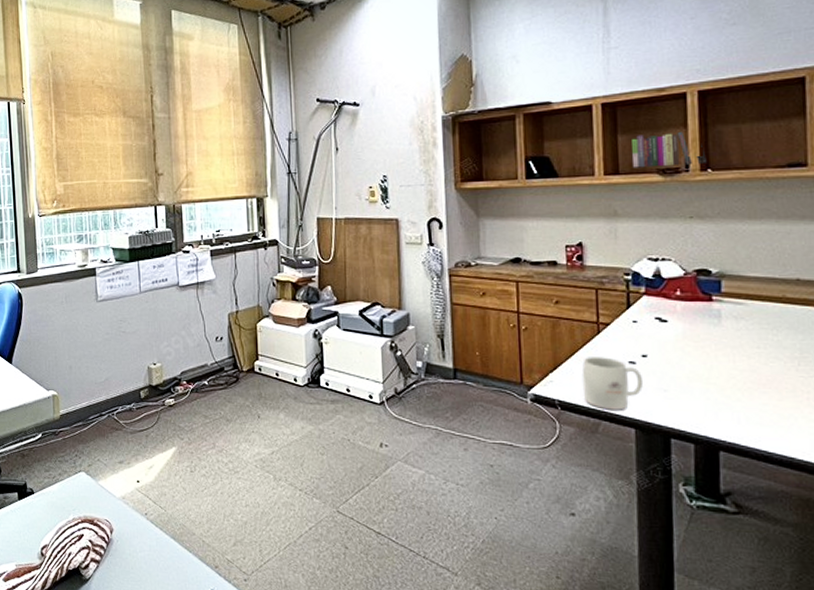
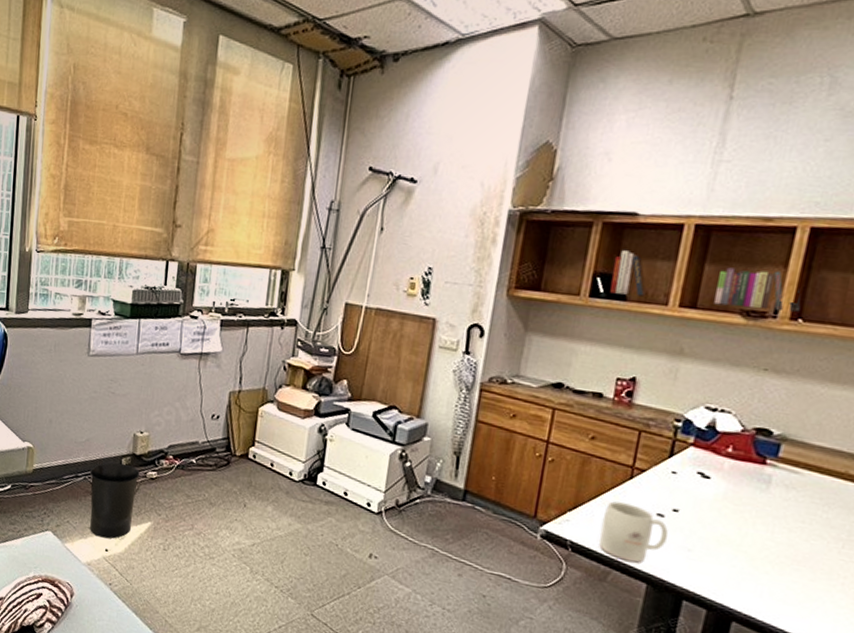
waste bin: none [112,396,159,470] -> present [89,463,140,539]
books: none [540,134,575,173] -> present [610,250,648,297]

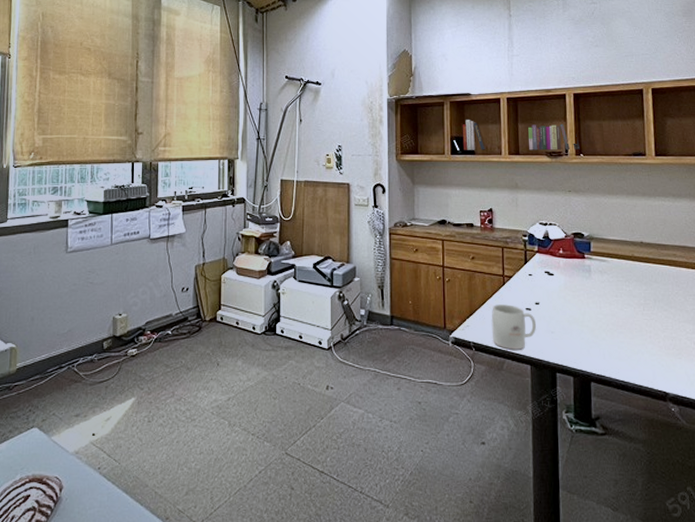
waste bin: present [89,463,140,539] -> none [72,346,121,423]

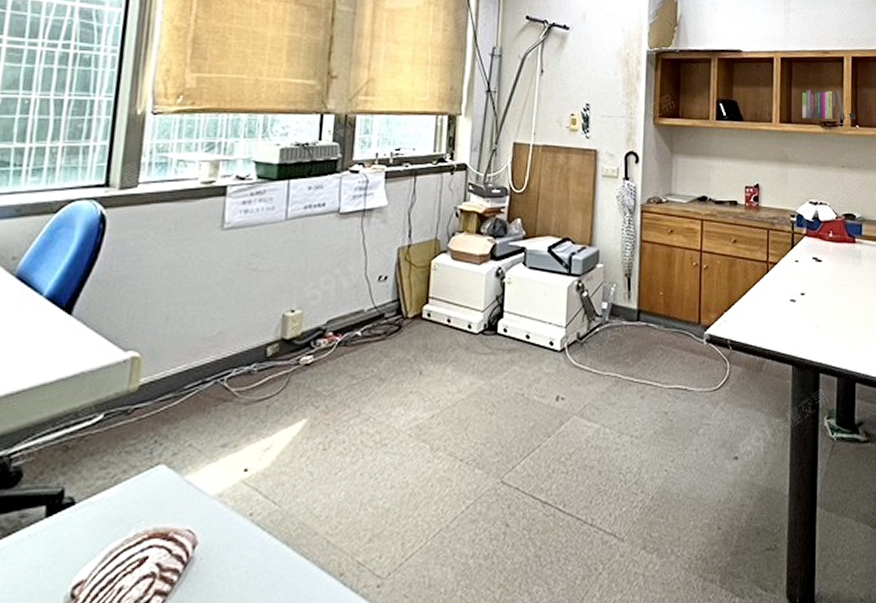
books: present [462,120,488,150] -> none [730,80,757,117]
mug: present [491,304,536,350] -> none [751,295,800,348]

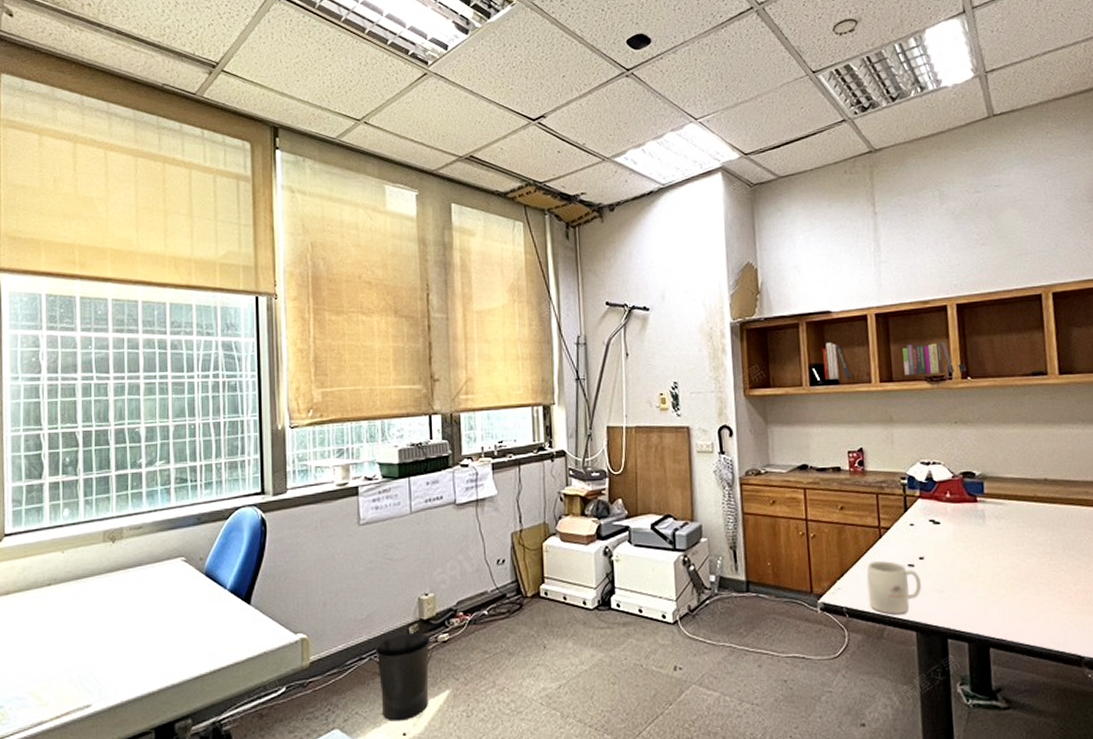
waste bin: none [221,353,291,455] -> present [374,632,431,721]
books: none [730,80,757,117] -> present [822,343,854,380]
mug: none [751,295,800,348] -> present [866,561,921,615]

